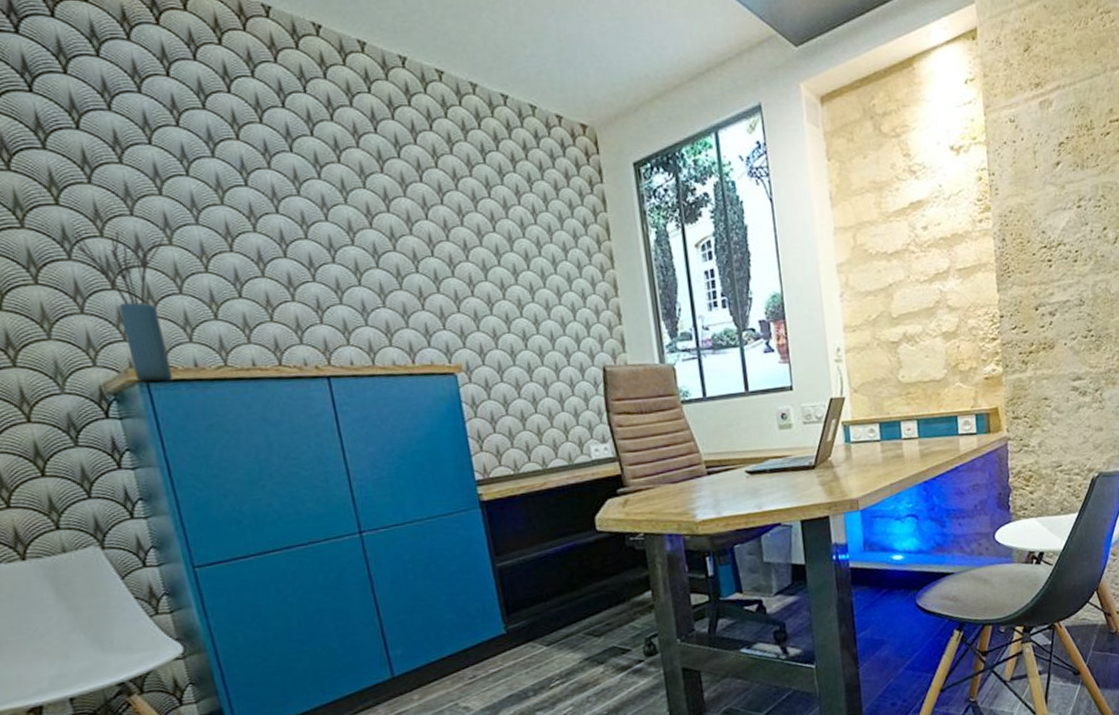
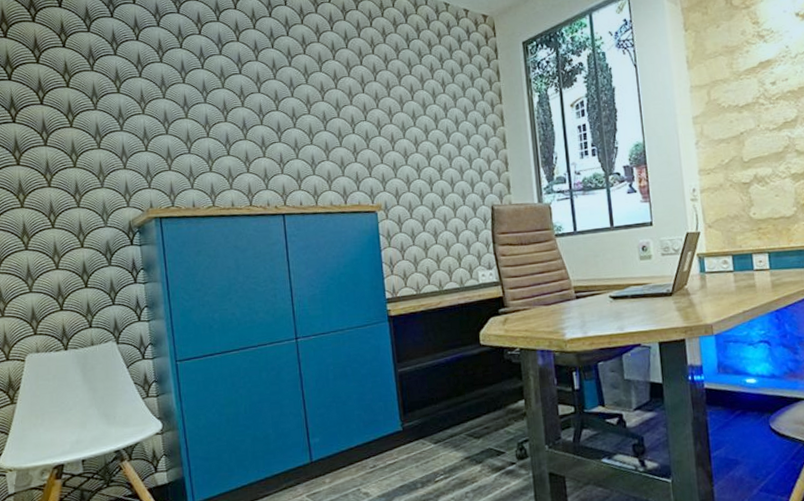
vase: present [73,231,174,384] -> none [126,109,183,220]

